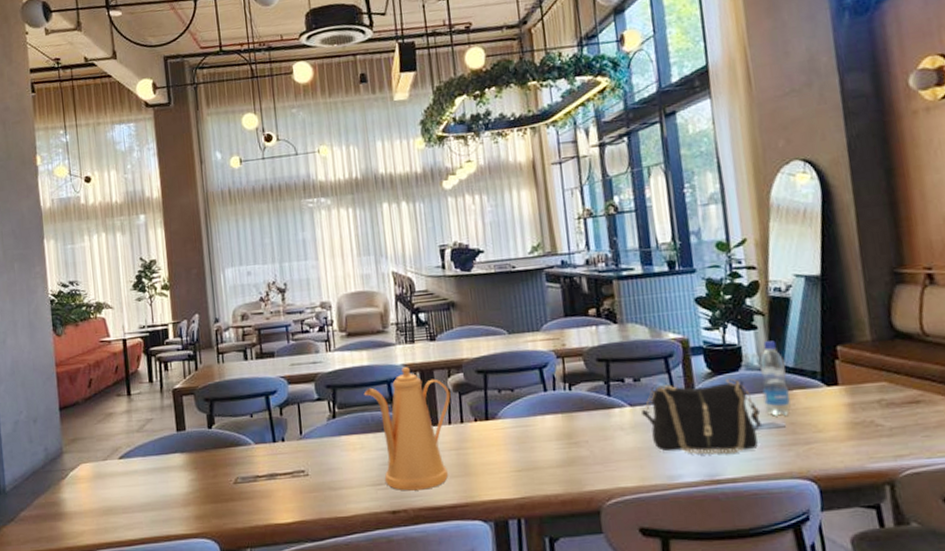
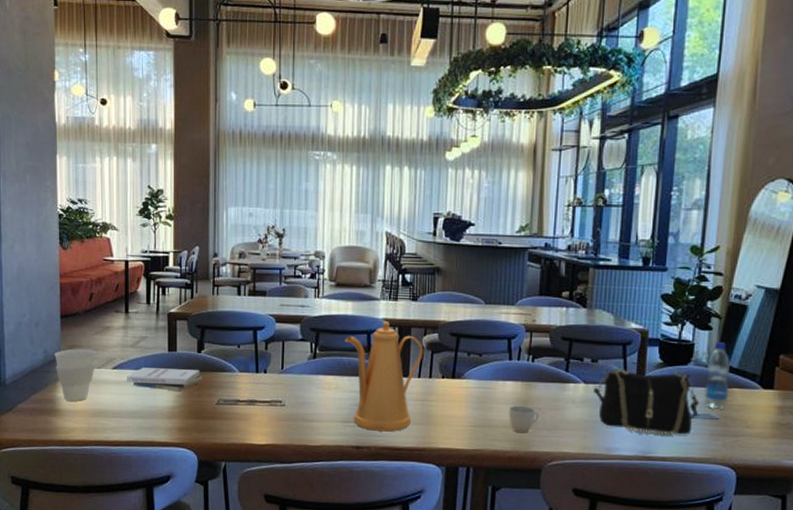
cup: none [55,440,100,501] -> present [54,349,96,401]
books: none [135,448,216,475] -> present [127,367,202,392]
cup: none [553,440,588,472] -> present [509,405,540,434]

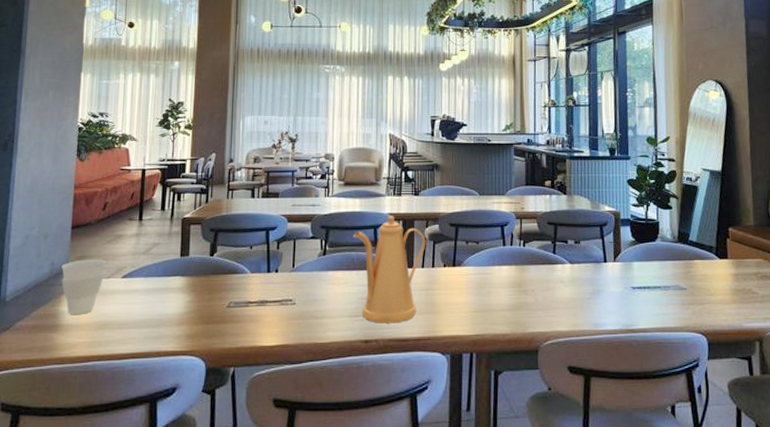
books: present [127,367,202,392] -> none [136,274,214,297]
cup: present [509,405,540,434] -> none [506,288,533,316]
handbag: present [594,368,700,437] -> none [579,246,669,309]
bottle: present [704,342,731,409] -> none [672,219,692,280]

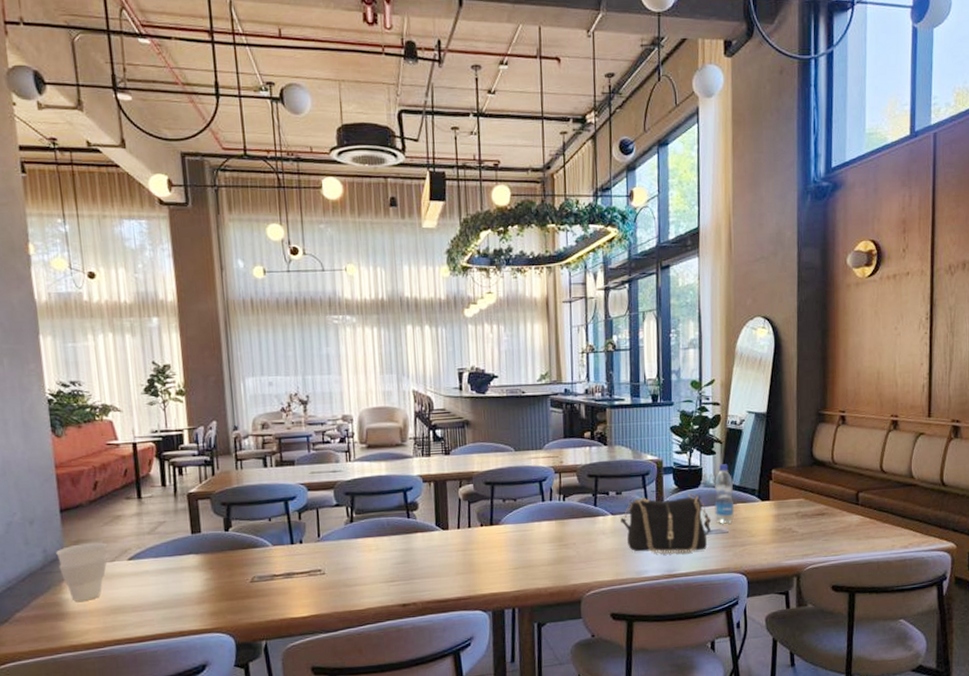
coffee pot: present [352,216,426,323] -> none [381,478,461,587]
handbag: none [579,246,669,309] -> present [620,493,712,555]
bottle: none [672,219,692,280] -> present [714,464,734,524]

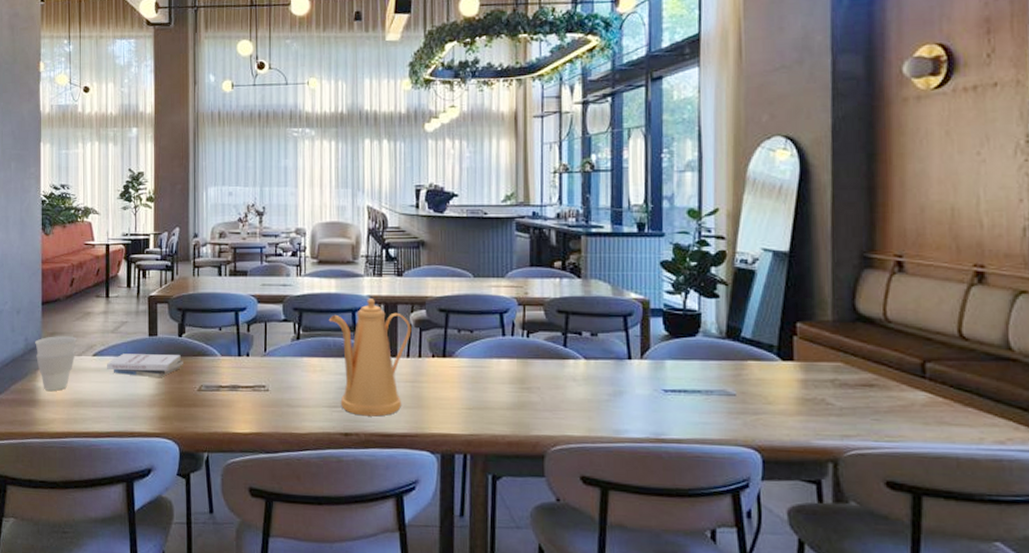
books: none [146,549,233,576] -> present [107,353,183,378]
coffee pot: none [381,478,461,587] -> present [328,299,412,417]
handbag: present [620,493,712,555] -> none [595,342,713,416]
bottle: present [714,464,734,524] -> none [717,311,744,384]

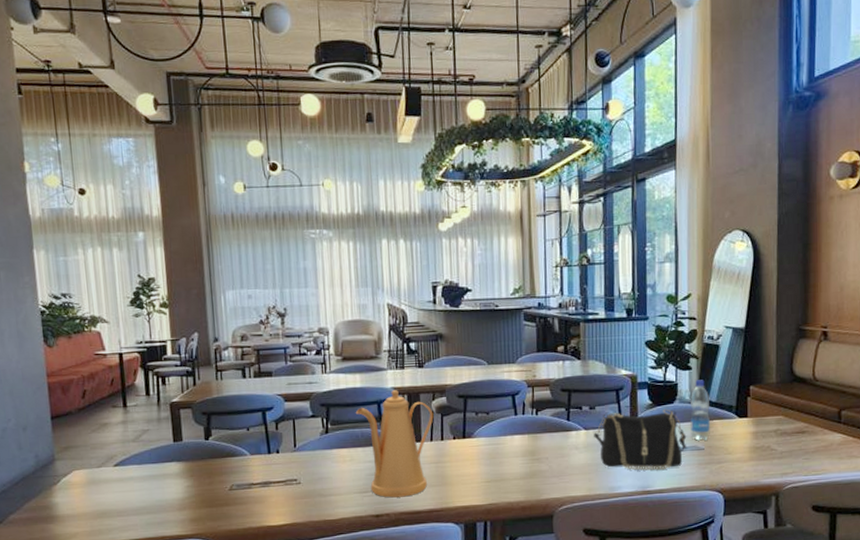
cup: present [35,336,77,391] -> none [47,449,95,505]
books: present [107,353,183,378] -> none [130,458,212,482]
handbag: none [595,342,713,416] -> present [594,409,687,471]
bottle: none [717,311,744,384] -> present [690,380,710,441]

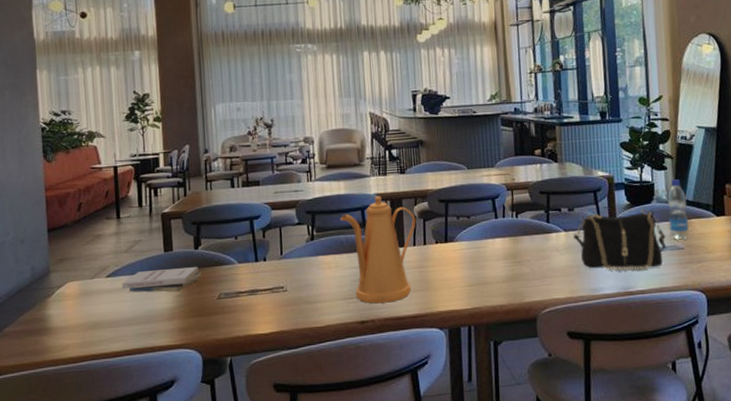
books: none [130,458,212,482] -> present [122,267,201,292]

